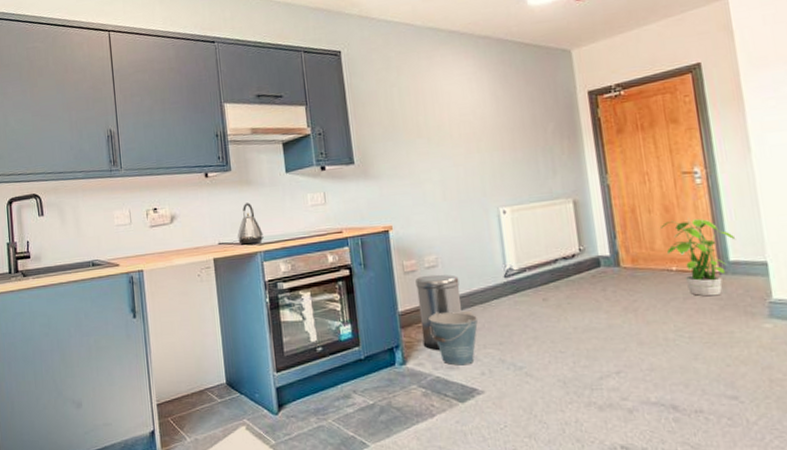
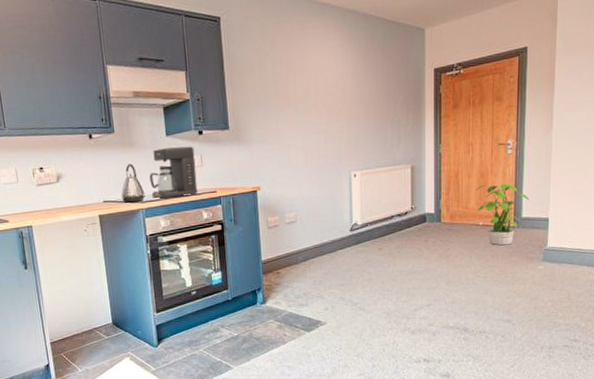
coffee maker: none [268,183,322,240] -> present [149,146,198,198]
pedal bin: present [415,274,461,351] -> none [277,229,314,292]
bucket: present [428,312,478,366] -> none [286,260,326,303]

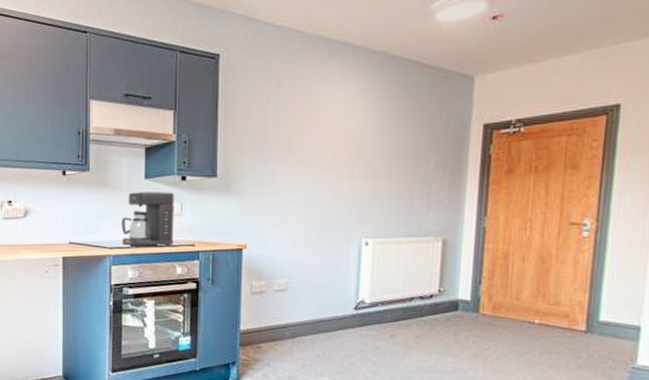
kettle: present [120,164,145,203] -> none [88,205,115,247]
potted plant: present [476,182,530,246] -> none [532,271,613,354]

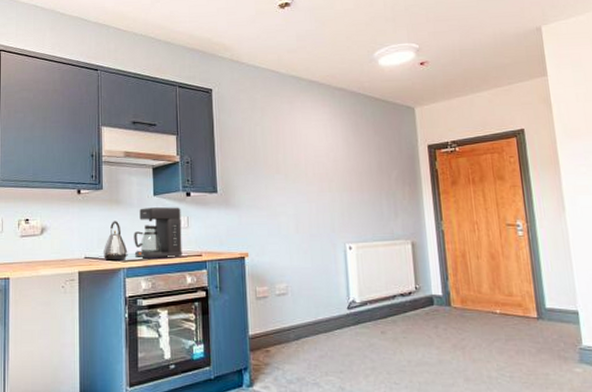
kettle: none [88,205,115,247] -> present [102,221,128,261]

